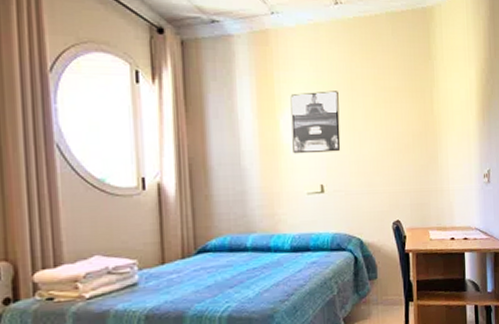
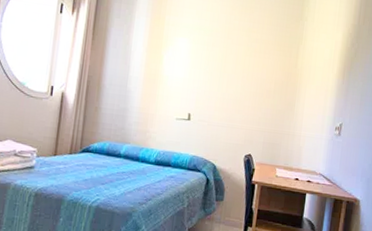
wall art: present [290,91,341,154] -> none [170,35,216,88]

